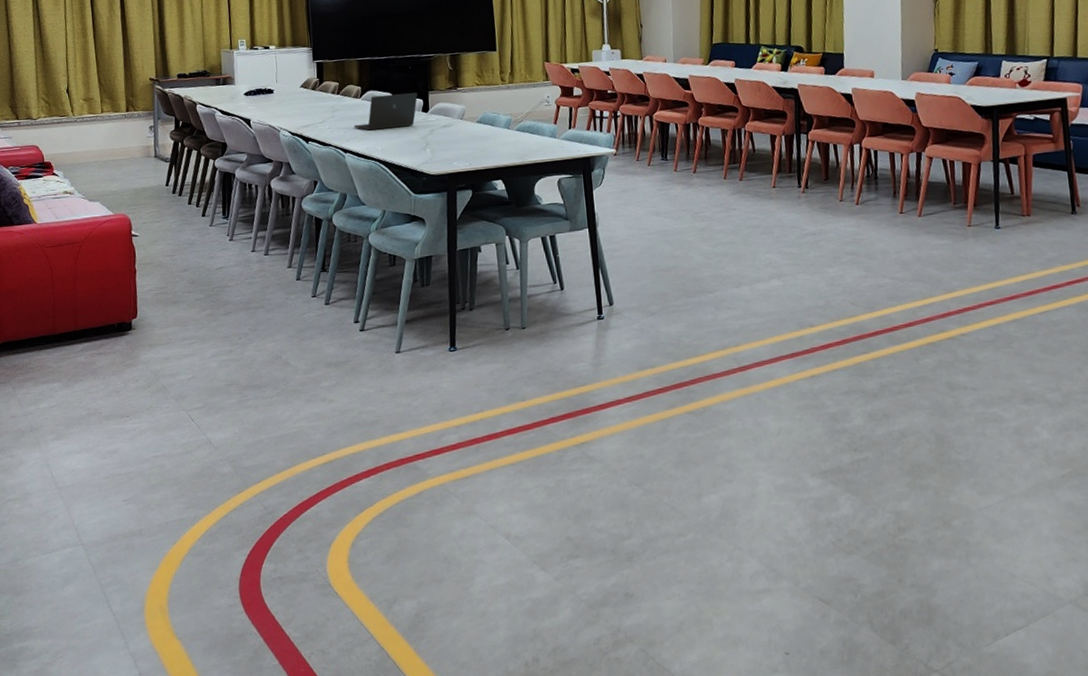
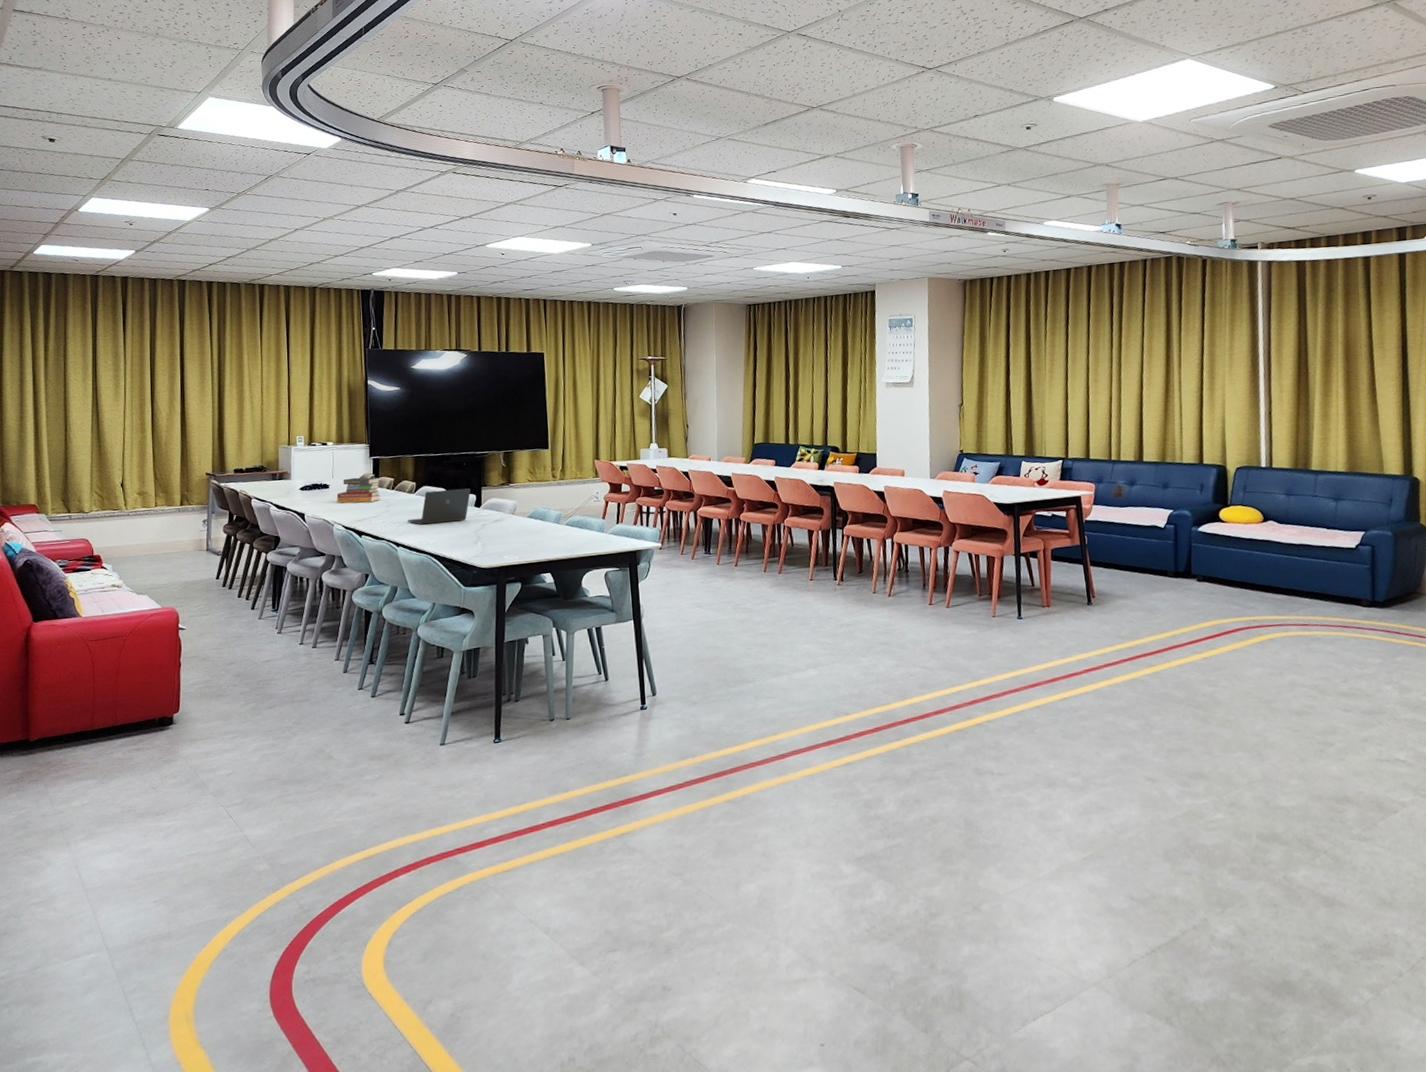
books: none [281,81,327,109] -> present [336,477,381,504]

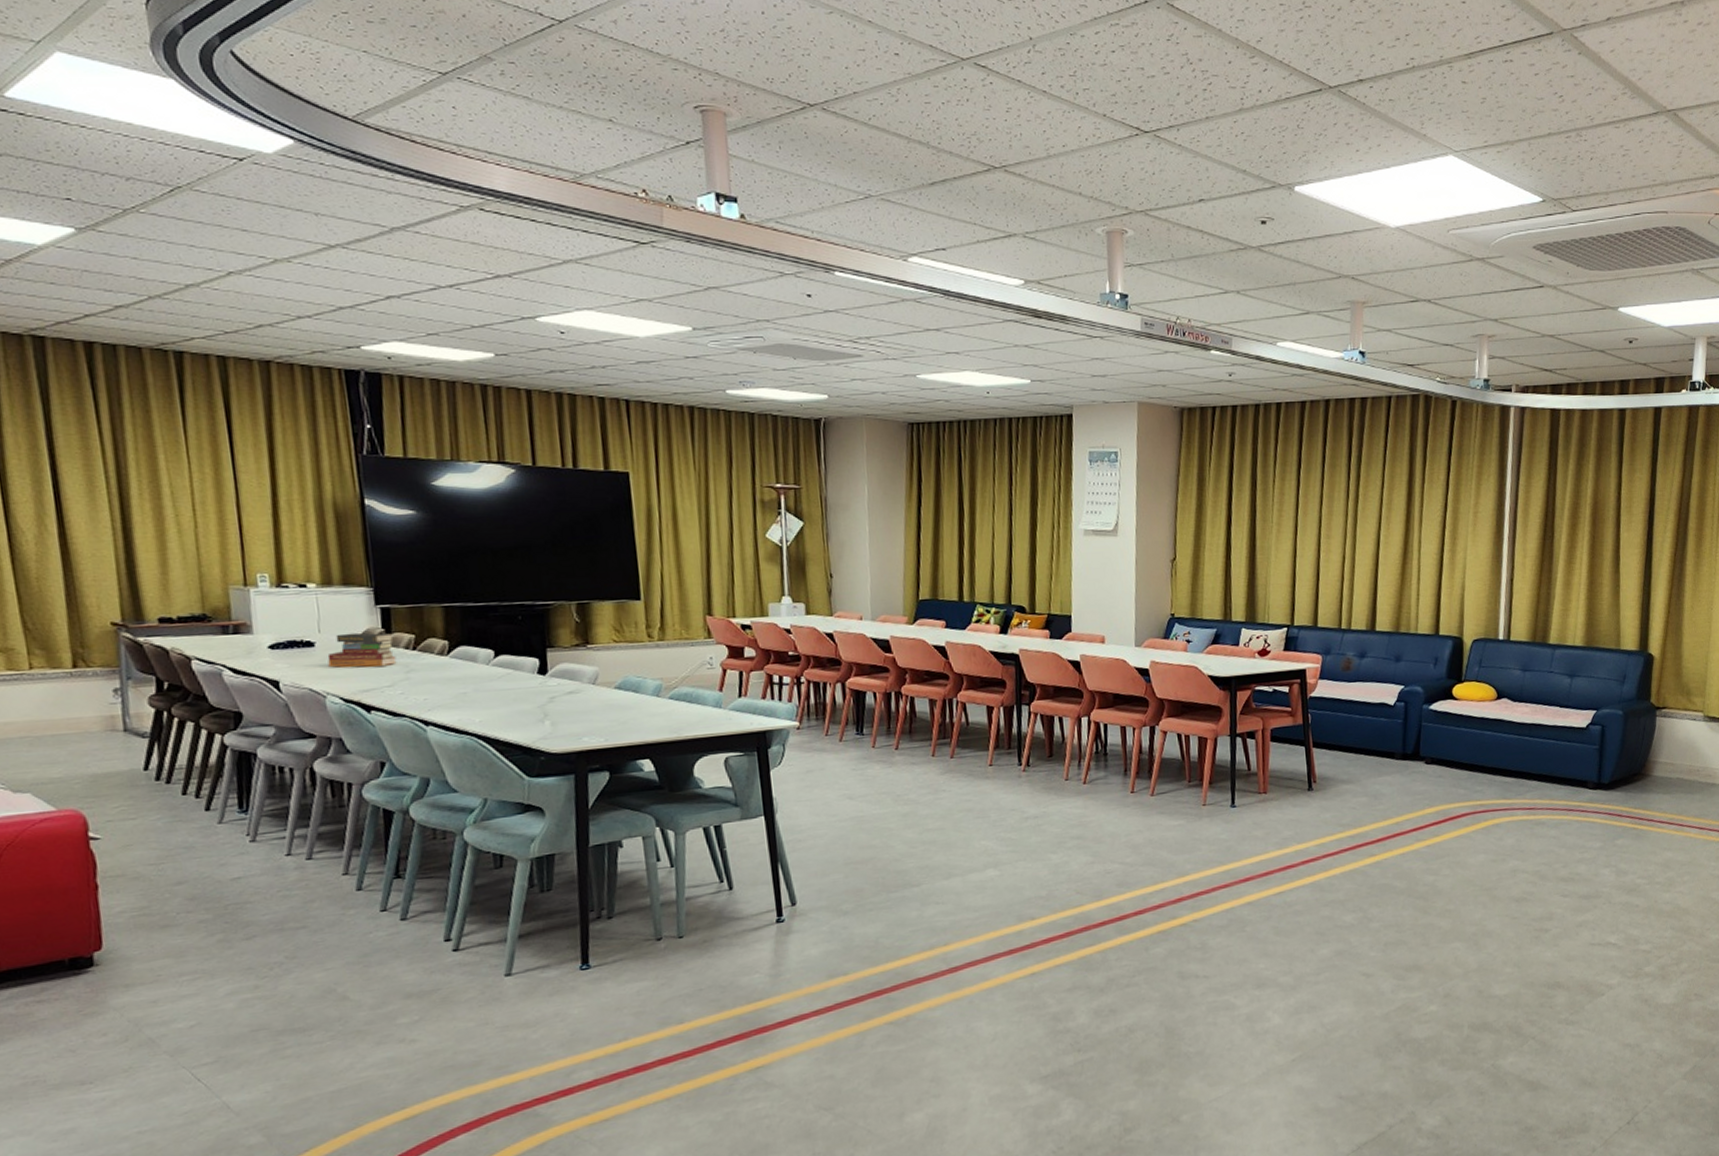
laptop: present [407,488,471,525] -> none [438,650,531,698]

